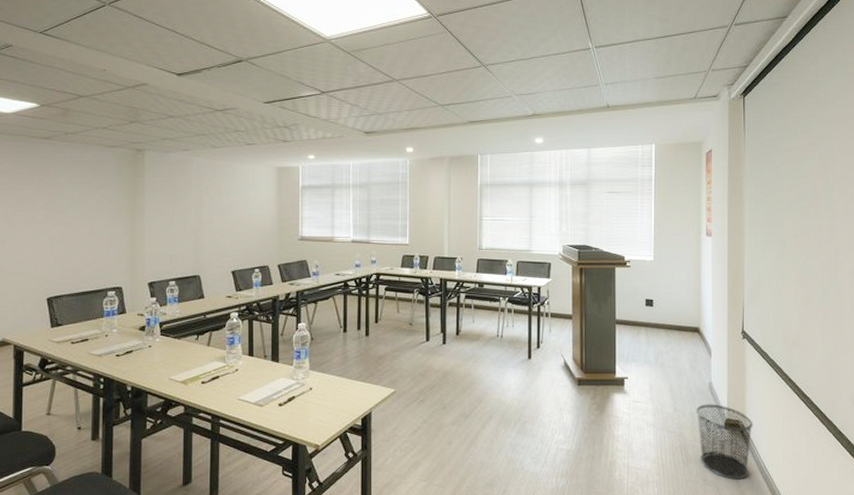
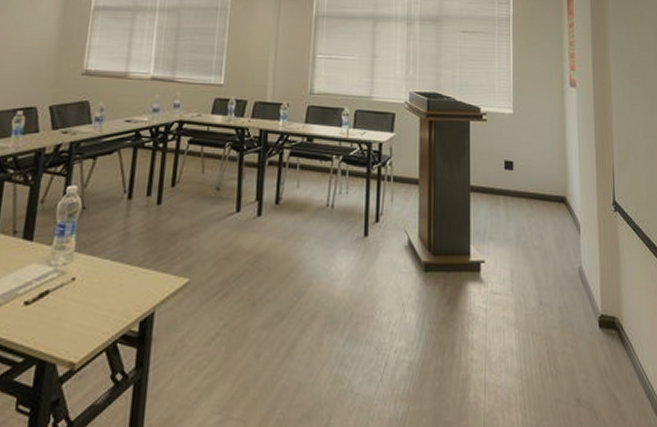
waste bin: present [696,404,753,480] -> none [565,295,631,398]

